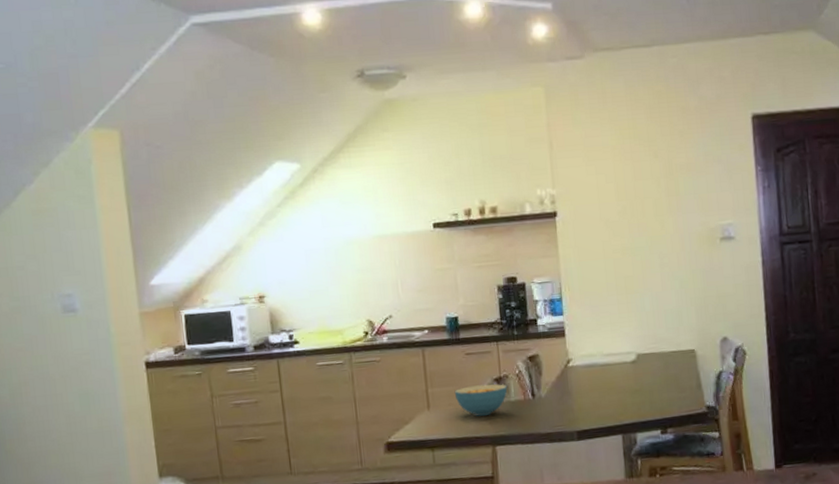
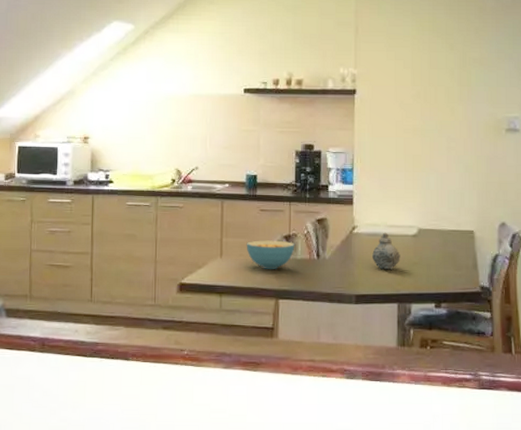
teapot: none [590,362,621,402] -> present [372,232,400,270]

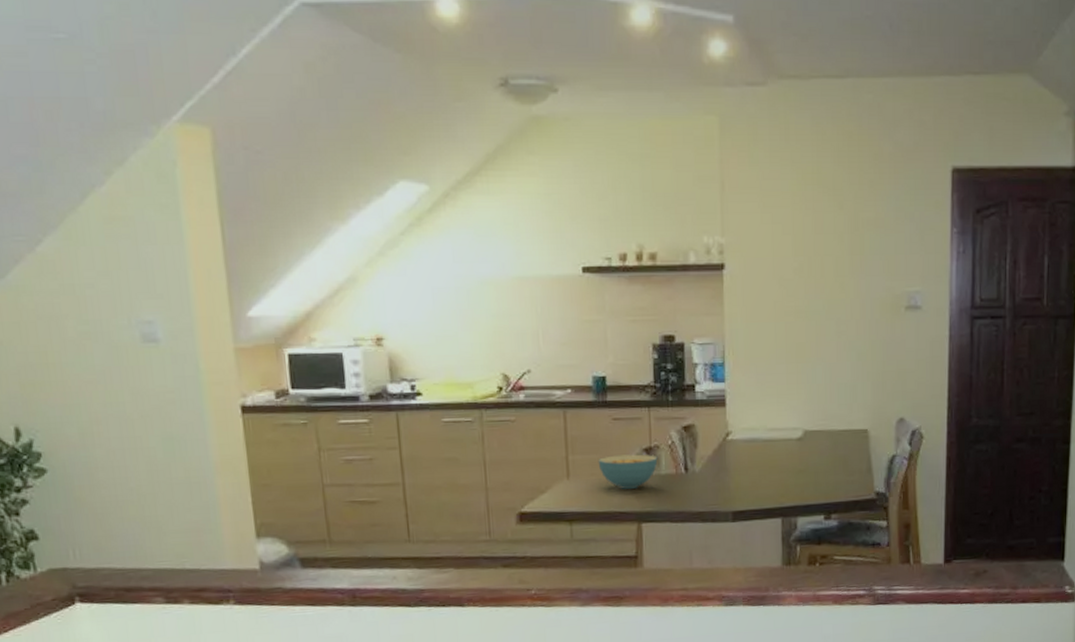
teapot: present [372,232,400,270] -> none [750,437,784,481]

